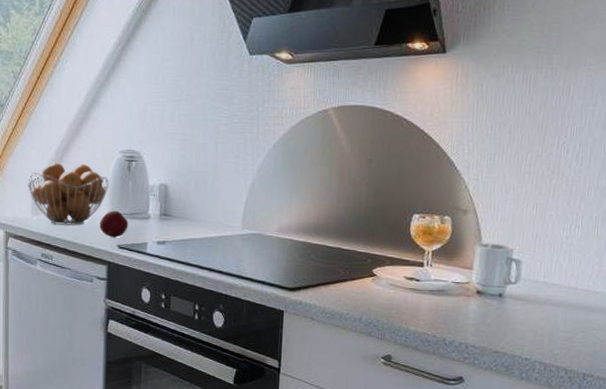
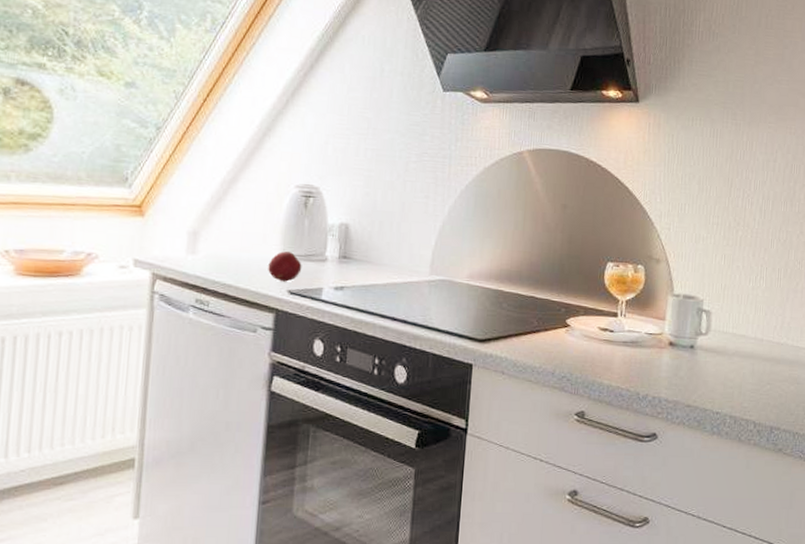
fruit basket: present [27,162,109,226] -> none [183,194,282,267]

